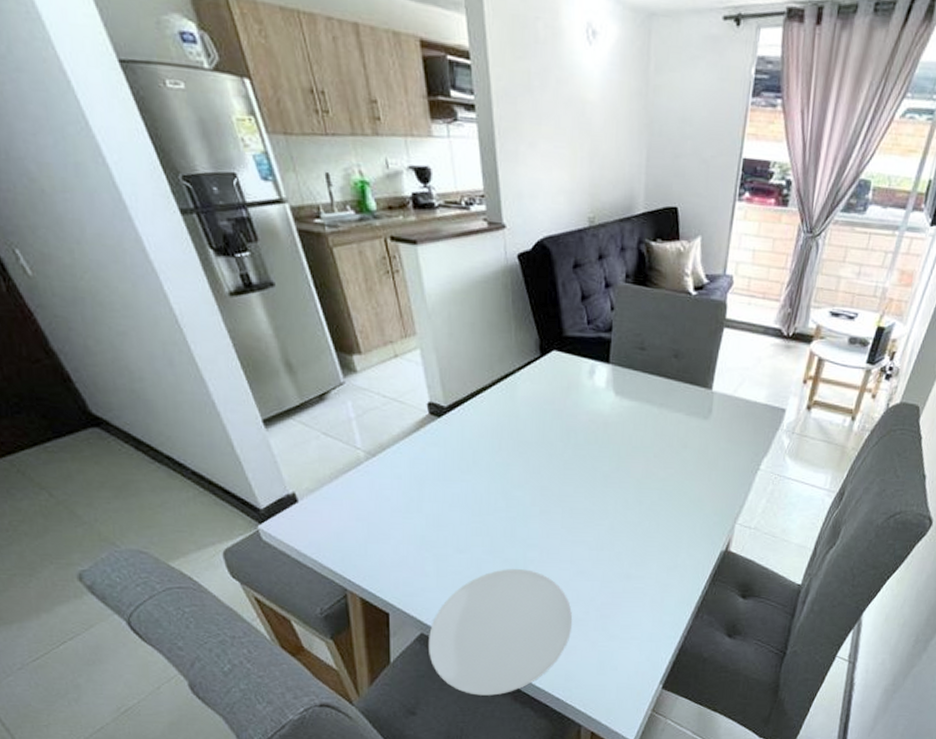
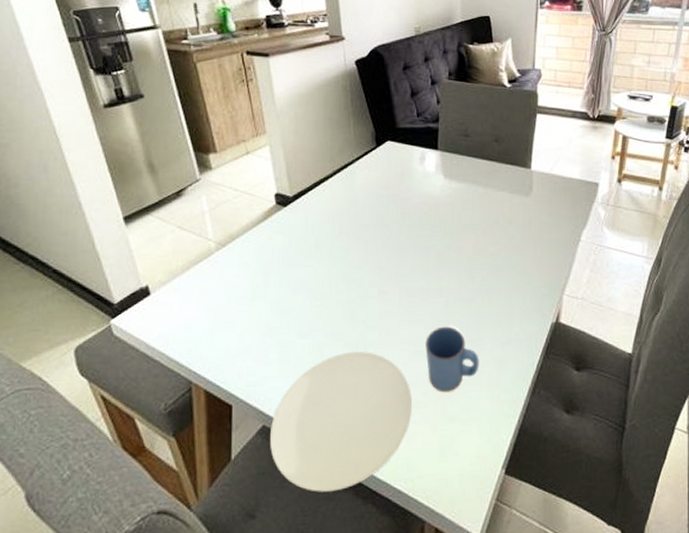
mug: none [587,549,643,612] -> present [425,326,479,393]

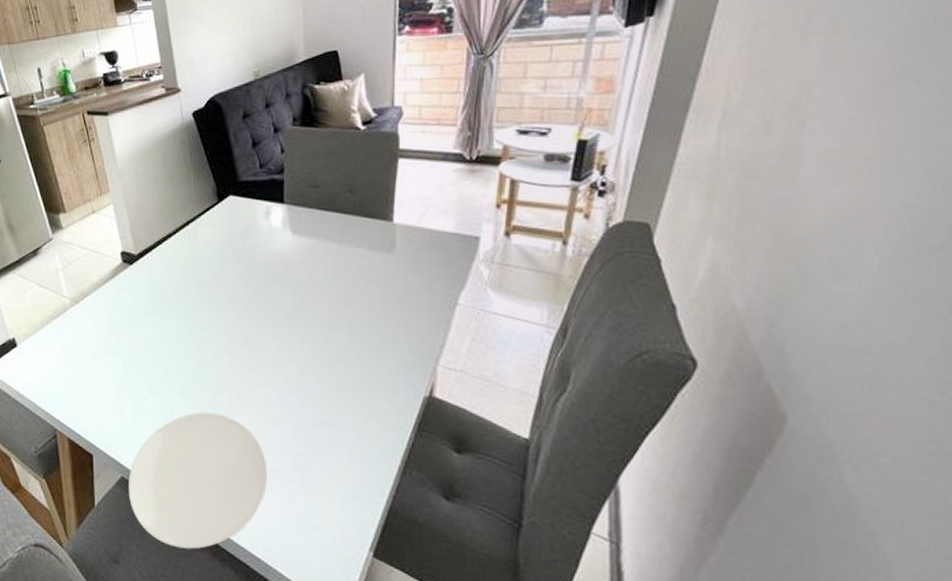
mug: present [425,326,479,393] -> none [279,393,340,463]

